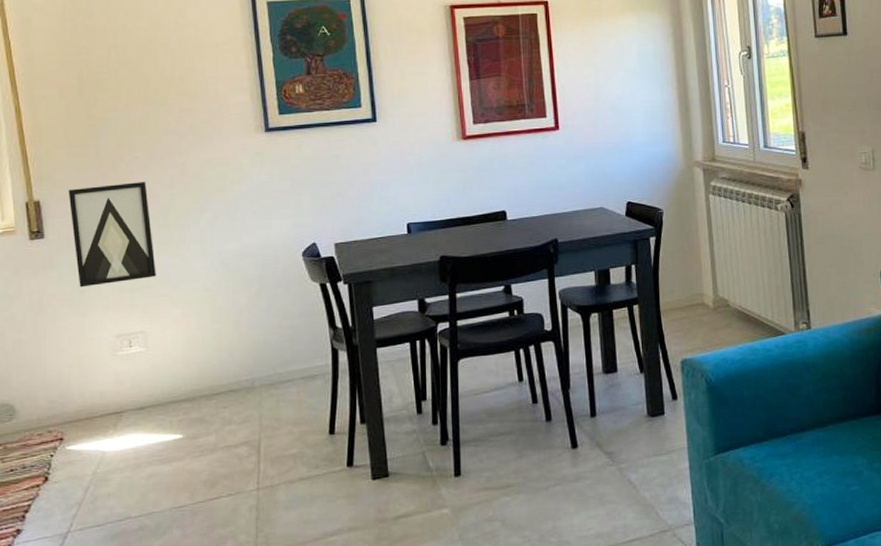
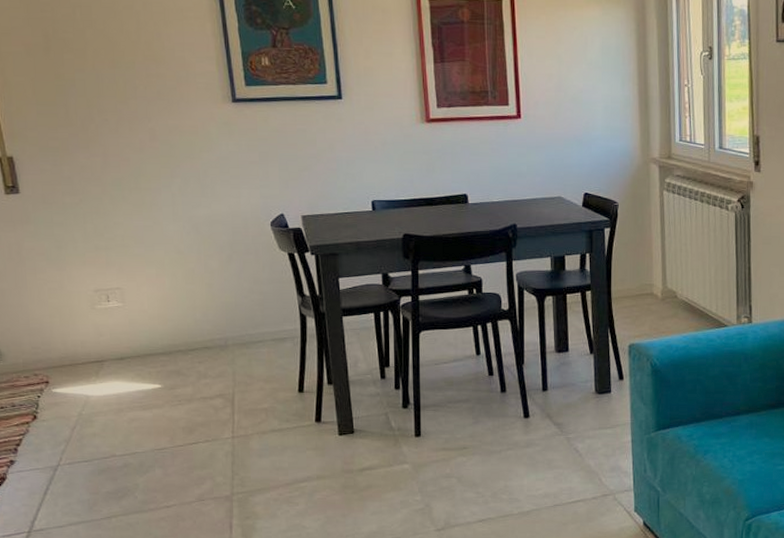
wall art: present [68,181,156,288] -> none [40,143,130,243]

